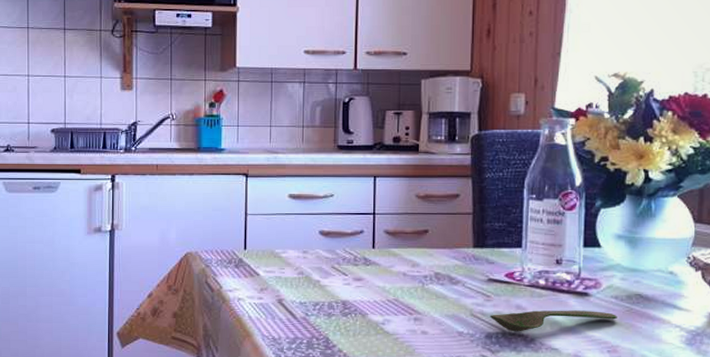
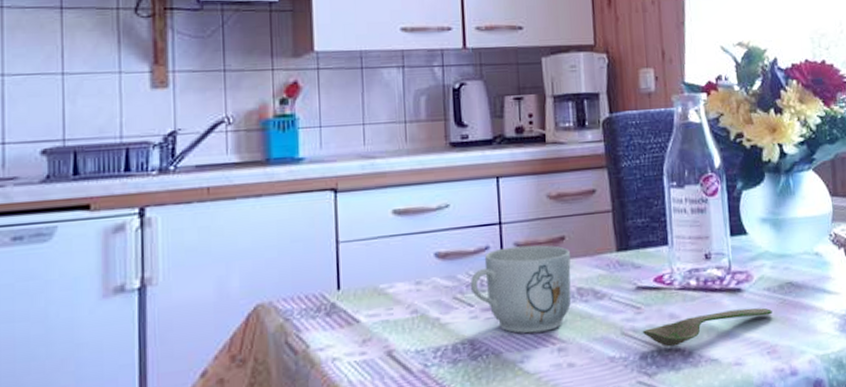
mug: none [345,233,432,303] -> present [470,245,572,334]

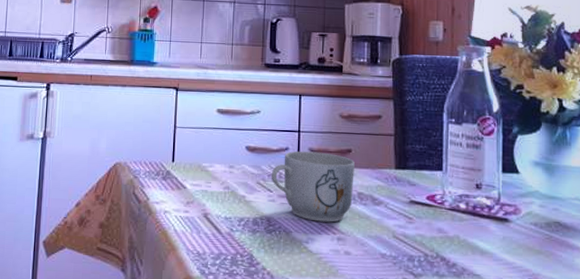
spoon: present [642,307,772,347] -> none [412,234,537,256]

